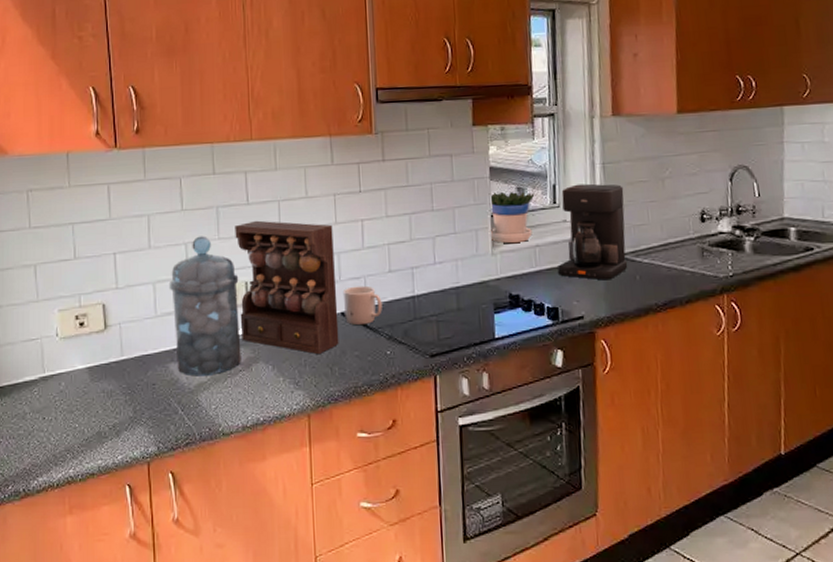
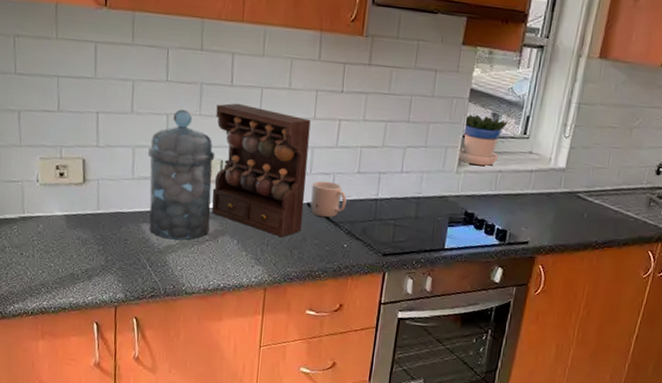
coffee maker: present [558,183,628,281] -> none [514,119,593,214]

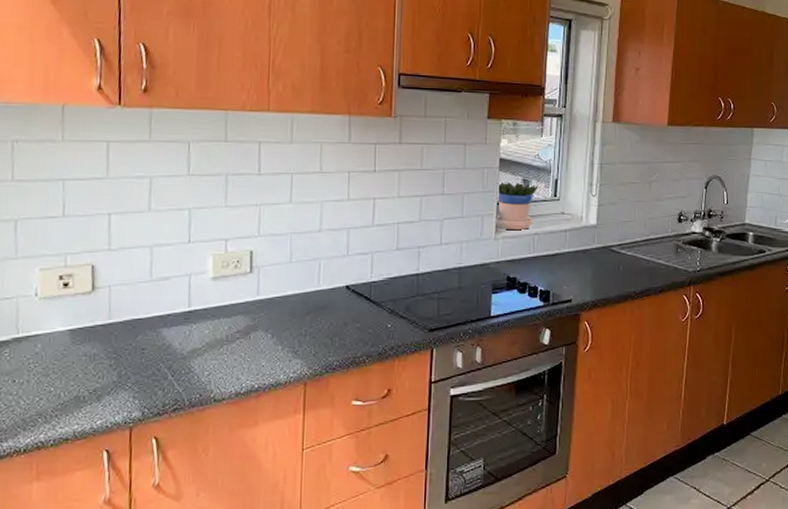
canister: present [147,109,215,240] -> none [167,202,244,342]
spice rack: present [212,103,311,238] -> none [241,191,345,326]
mug: present [310,180,347,217] -> none [349,261,387,298]

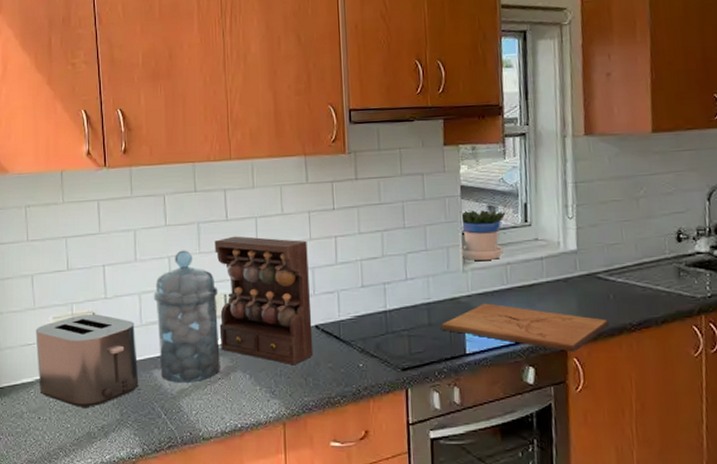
toaster: none [15,267,144,370] -> present [35,314,139,409]
canister: none [167,202,244,342] -> present [153,250,220,383]
spice rack: none [241,191,345,326] -> present [214,236,313,366]
cutting board: none [468,270,618,317] -> present [440,303,610,353]

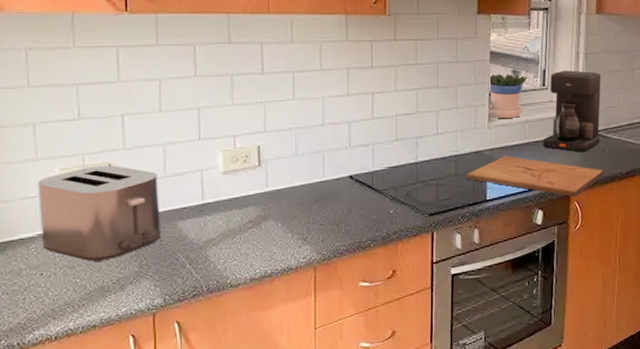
canister: present [153,250,220,383] -> none [179,101,251,233]
spice rack: present [214,236,313,366] -> none [249,89,346,214]
coffee maker: none [529,202,601,299] -> present [543,70,601,153]

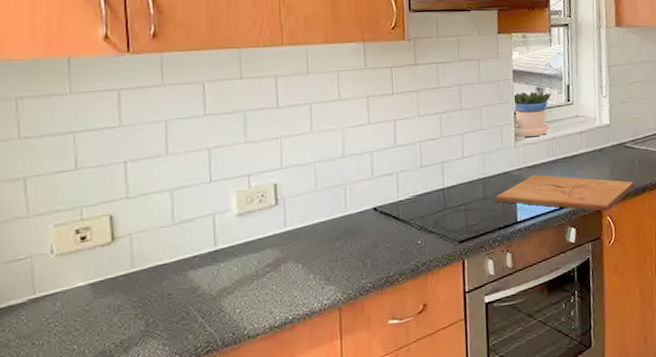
toaster: present [37,165,161,263] -> none [28,216,170,325]
coffee maker: present [543,70,601,153] -> none [571,84,629,166]

